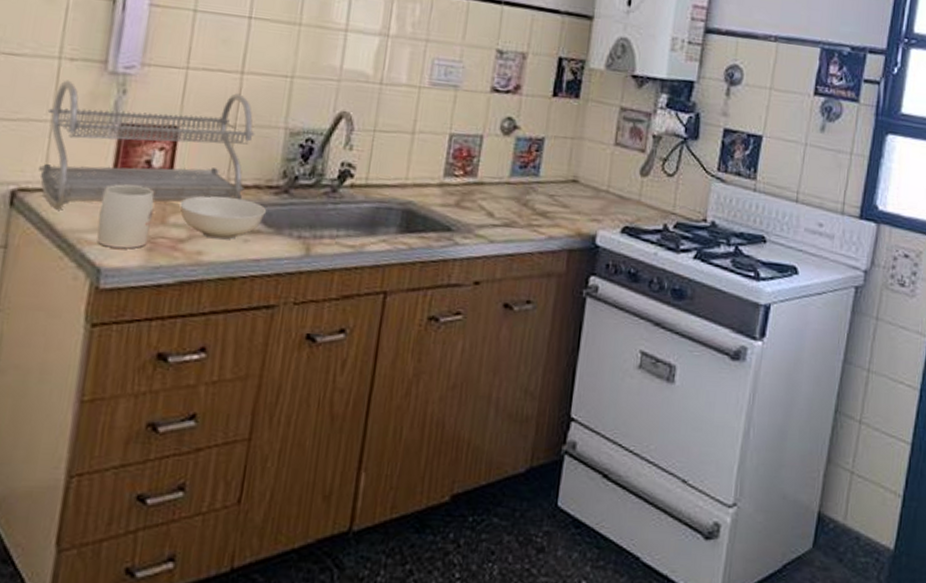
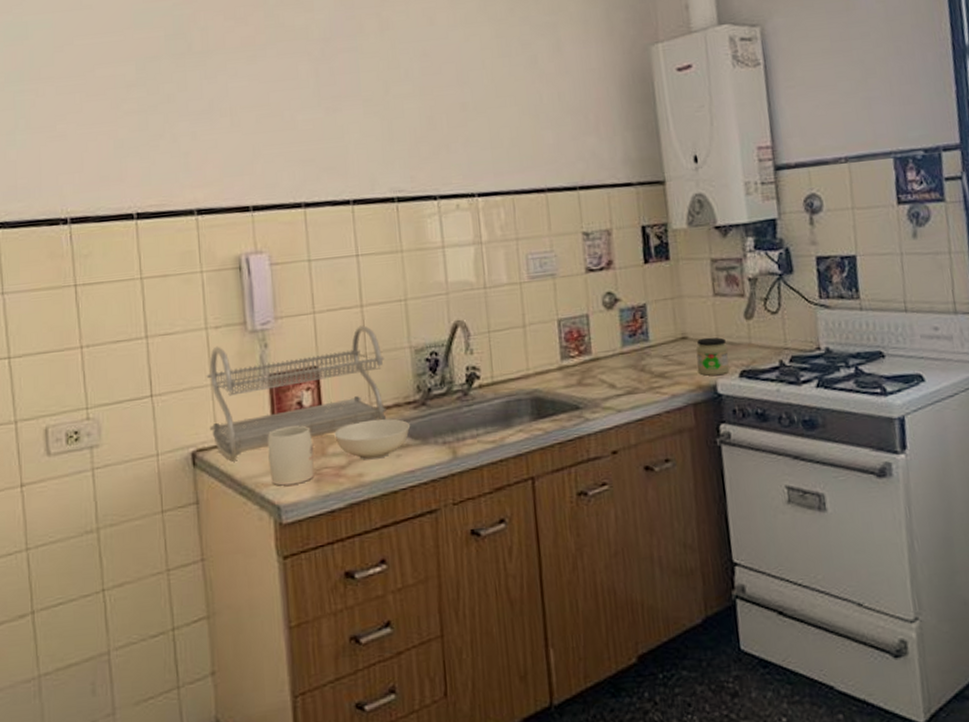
jar: none [580,185,617,227] -> present [695,337,730,376]

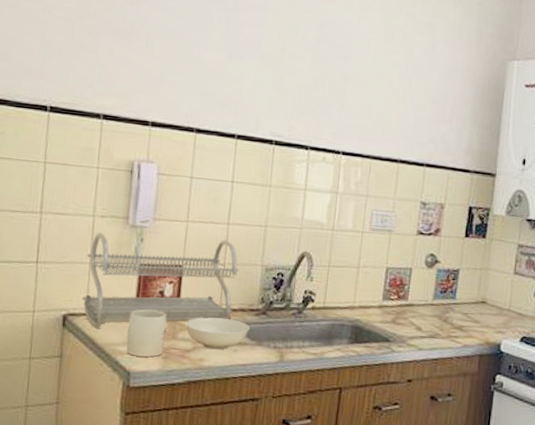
jar: present [695,337,730,376] -> none [488,305,516,337]

